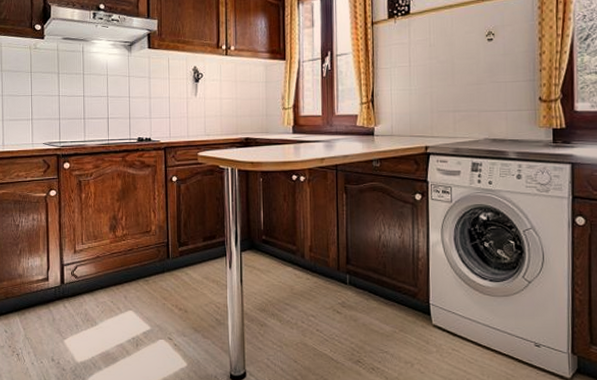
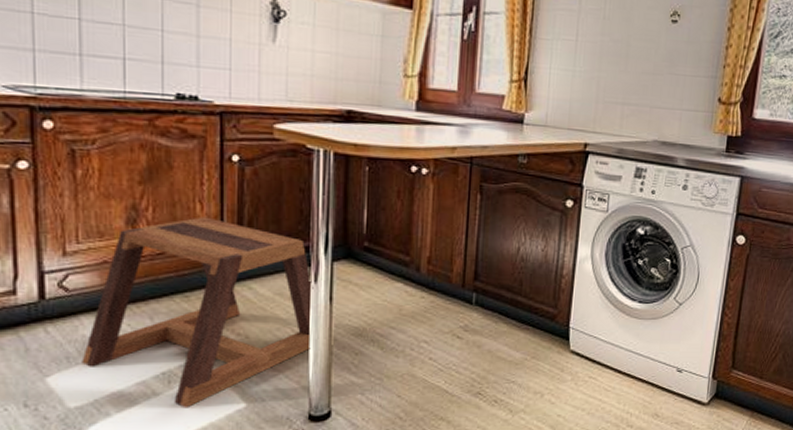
stool: none [84,222,229,366] -> present [82,217,314,408]

